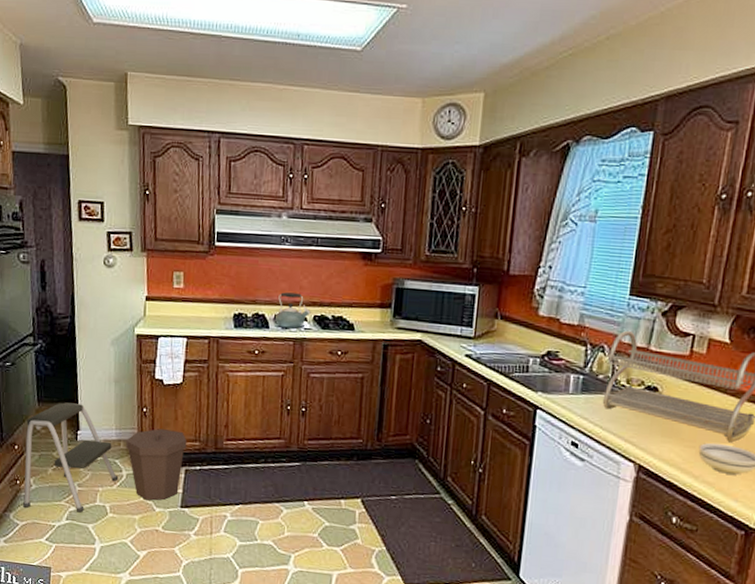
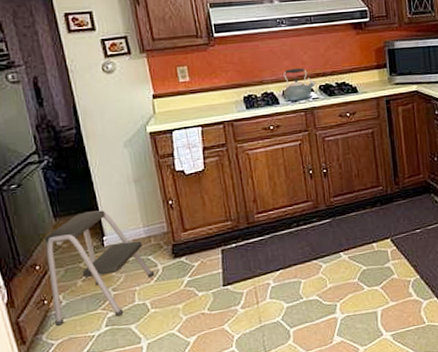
trash can: present [126,429,187,501] -> none [156,215,220,288]

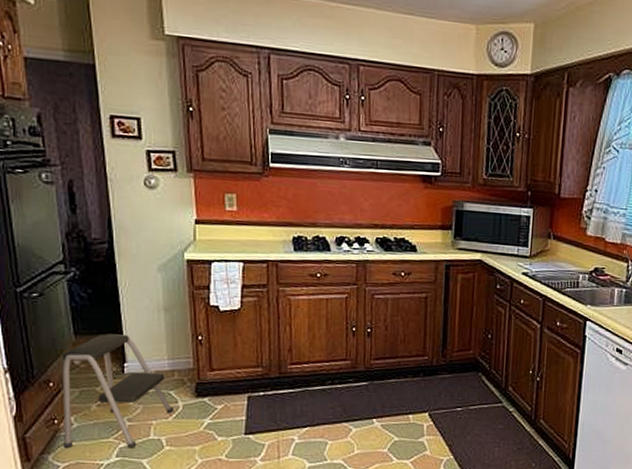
kettle: present [283,68,316,101] -> none [337,214,373,251]

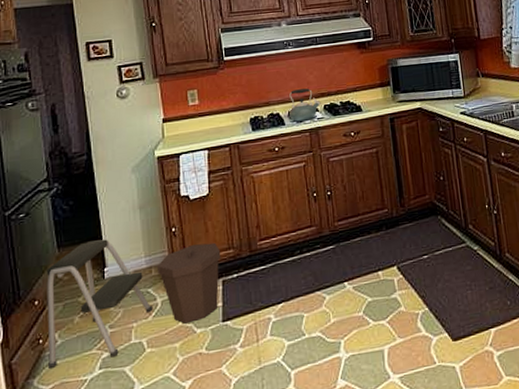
trash can: none [181,356,249,430] -> present [157,242,221,324]
kettle: none [337,214,373,251] -> present [289,88,321,122]

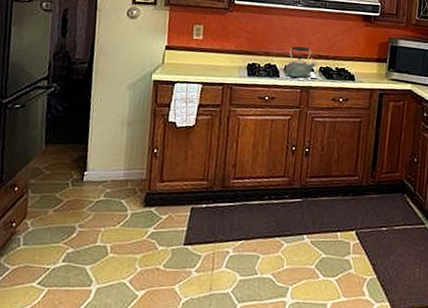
step stool: present [47,239,153,370] -> none [16,144,123,254]
trash can: present [157,242,221,324] -> none [133,169,196,239]

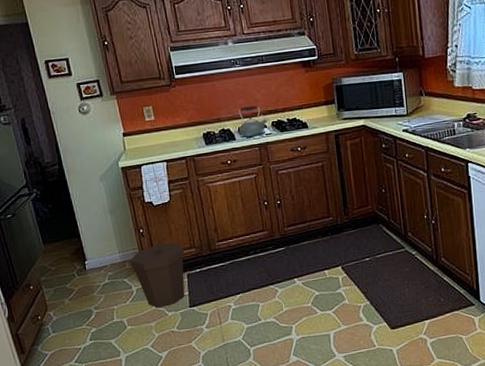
trash can: none [133,169,196,239] -> present [130,242,185,308]

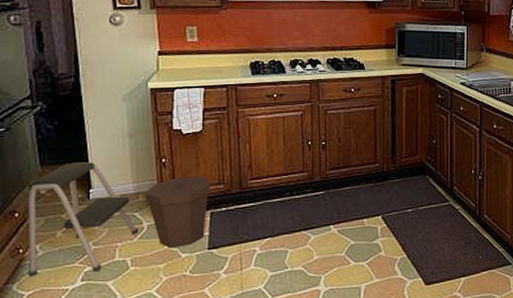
step stool: none [36,237,130,339] -> present [27,162,139,277]
kettle: present [238,105,269,137] -> none [291,40,324,72]

